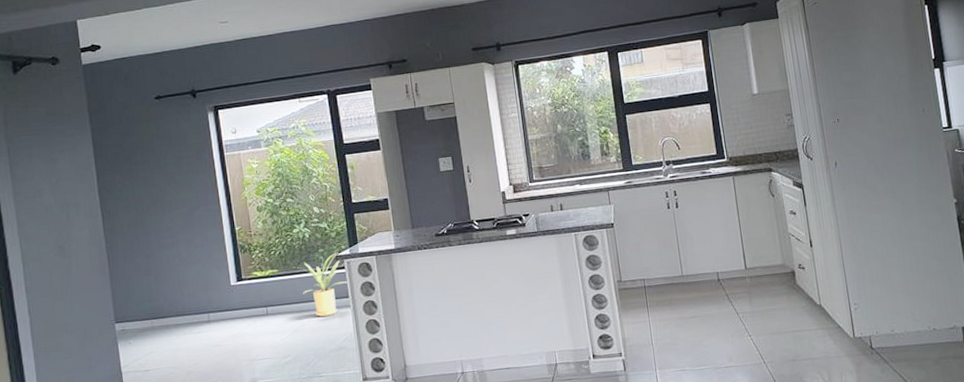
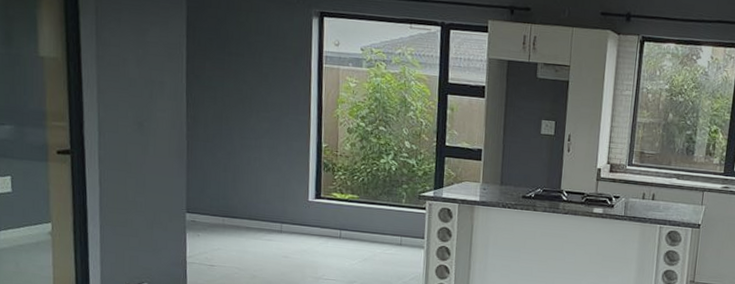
house plant: present [293,252,347,317] -> none [374,192,426,252]

